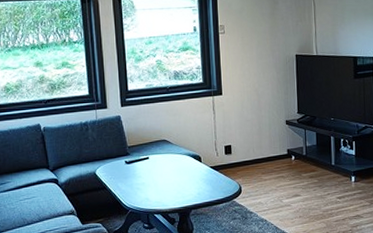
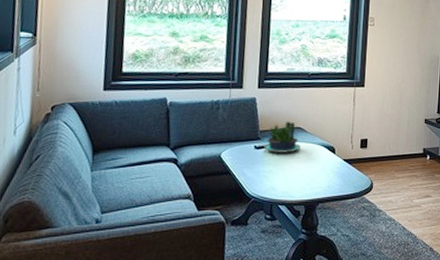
potted plant: none [134,135,168,166] -> present [264,121,300,153]

